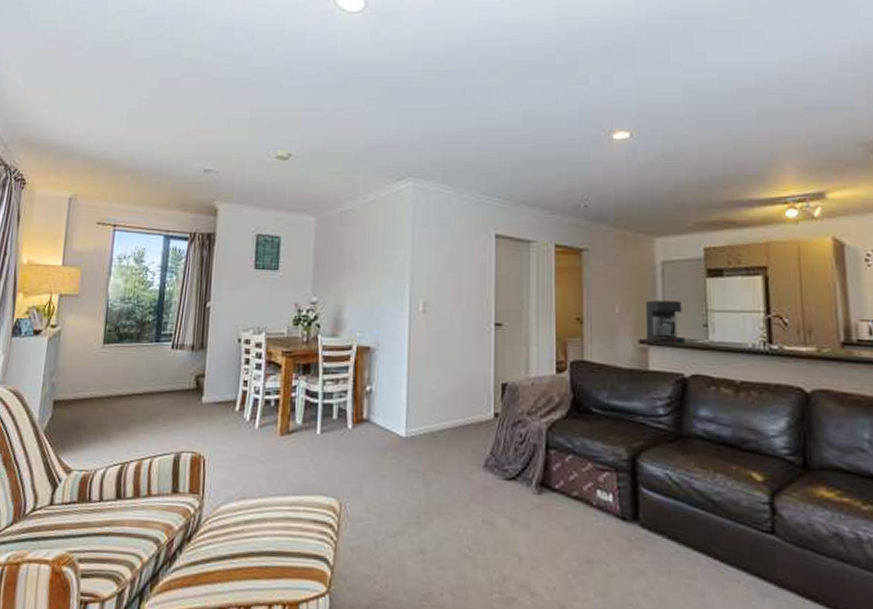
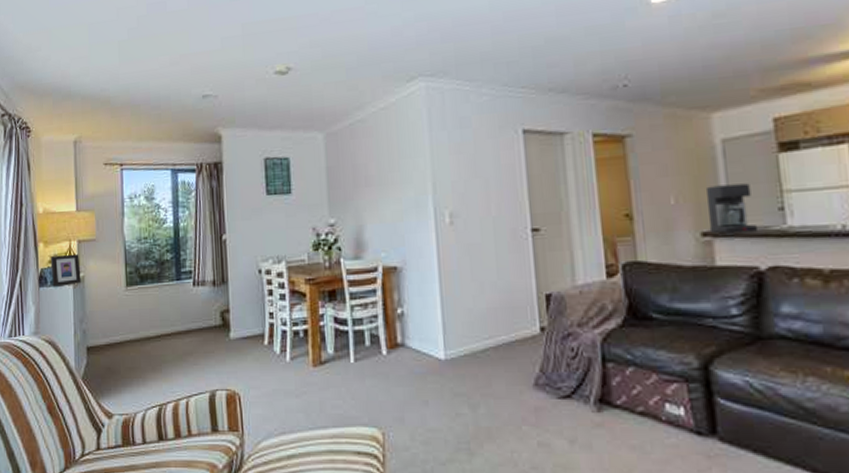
picture frame: none [26,307,59,338] -> present [50,253,81,287]

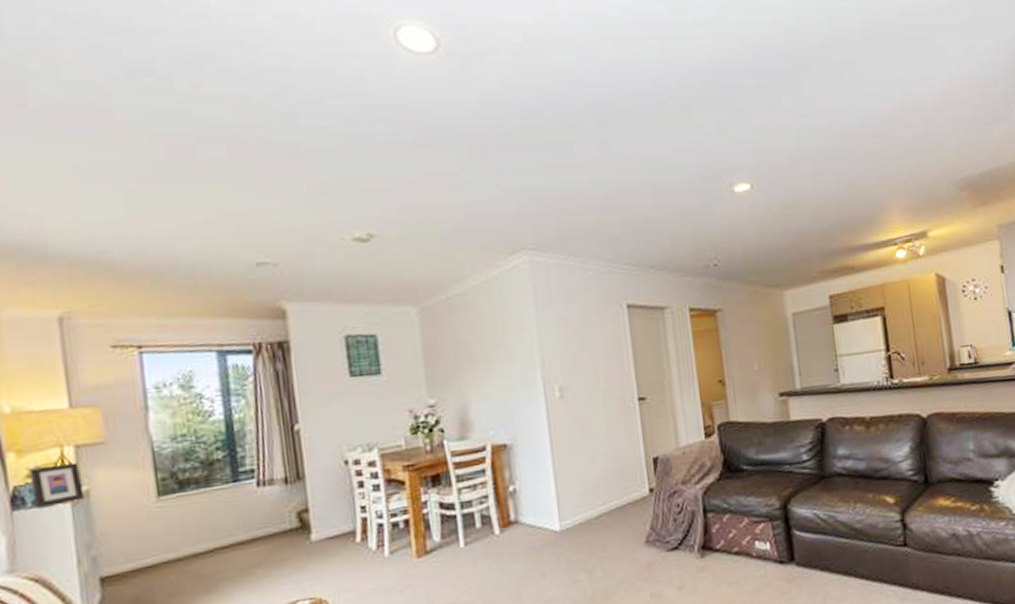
coffee maker: present [707,183,759,234] -> none [782,350,821,394]

